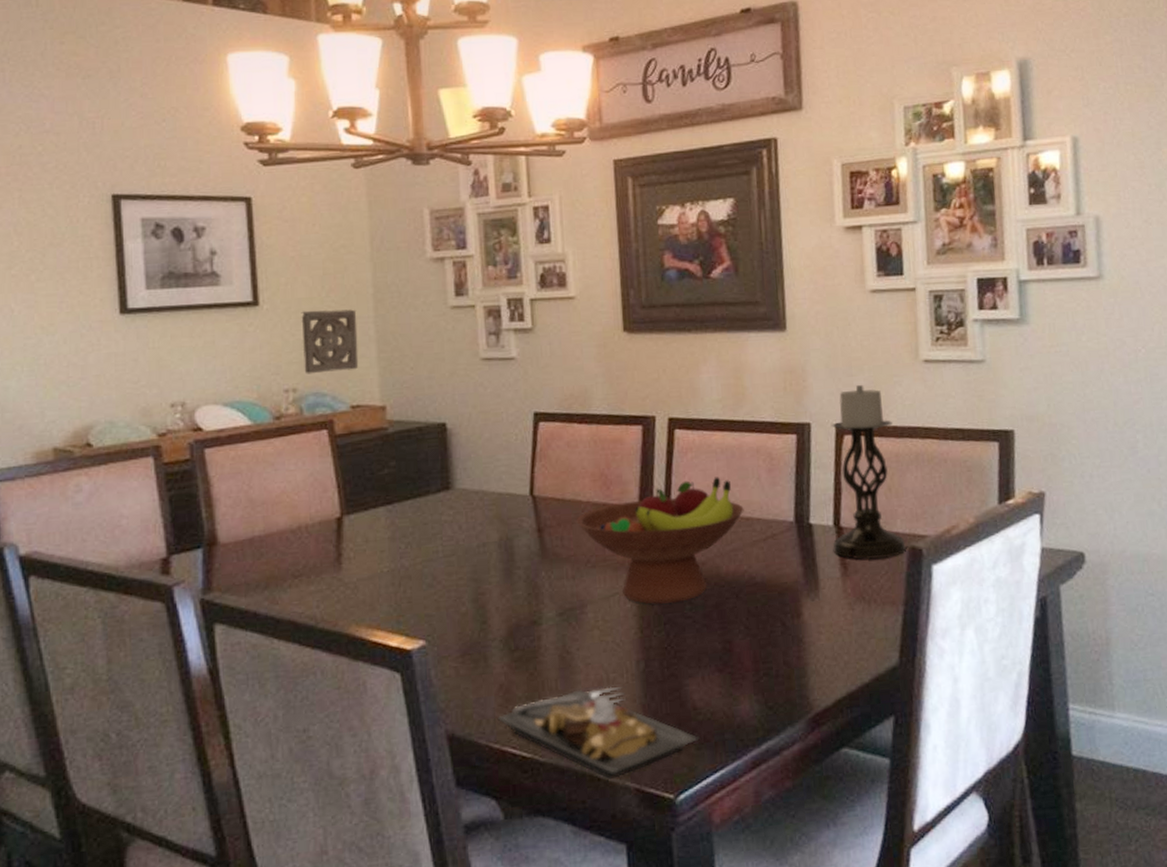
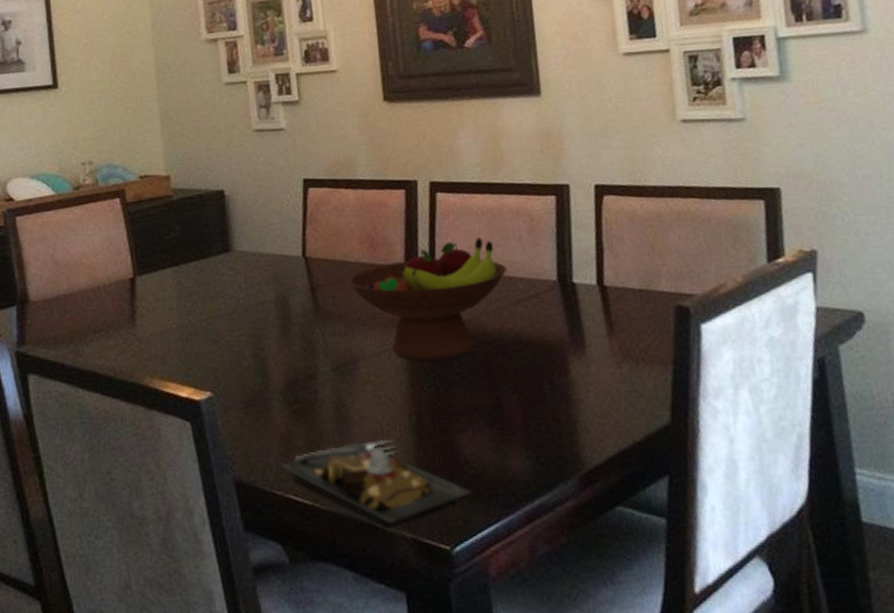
wall ornament: present [301,309,359,374] -> none [94,88,145,149]
candle holder: present [832,384,906,560] -> none [590,145,673,318]

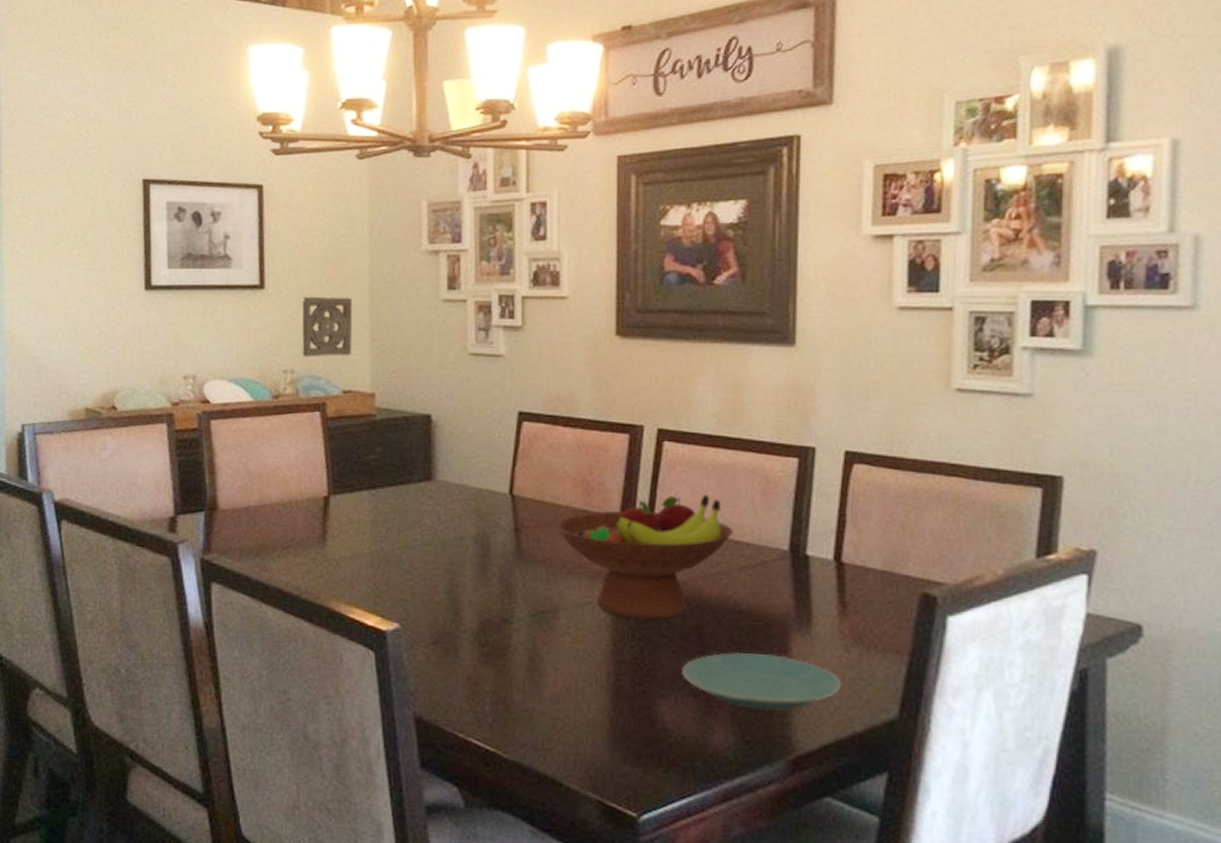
wall ornament: none [94,88,145,149] -> present [302,296,353,357]
plate: present [279,439,474,529] -> none [463,693,669,787]
plate: none [475,378,619,433] -> present [681,652,842,712]

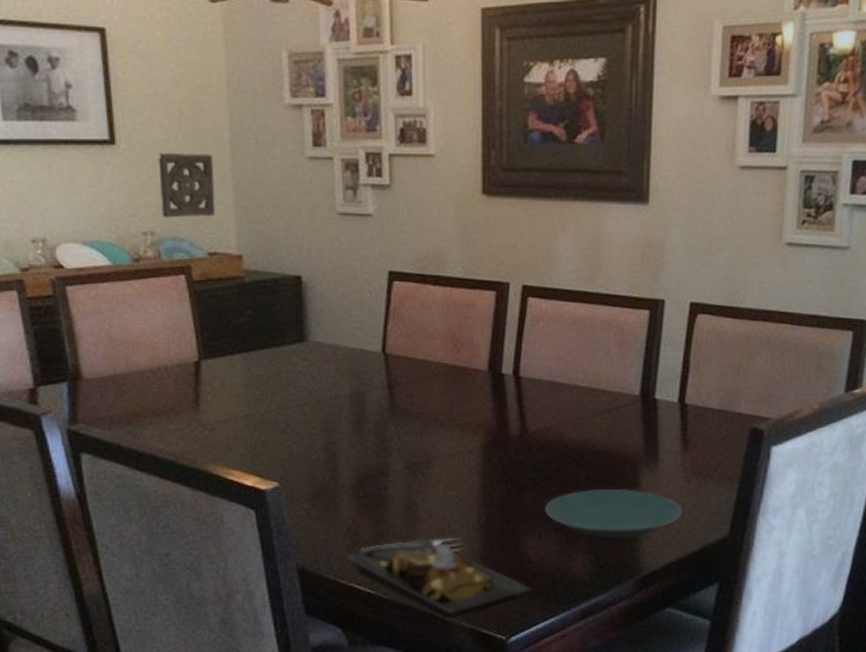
plate: none [463,693,669,787] -> present [344,537,534,618]
fruit bowl: present [554,495,733,620] -> none [426,347,591,464]

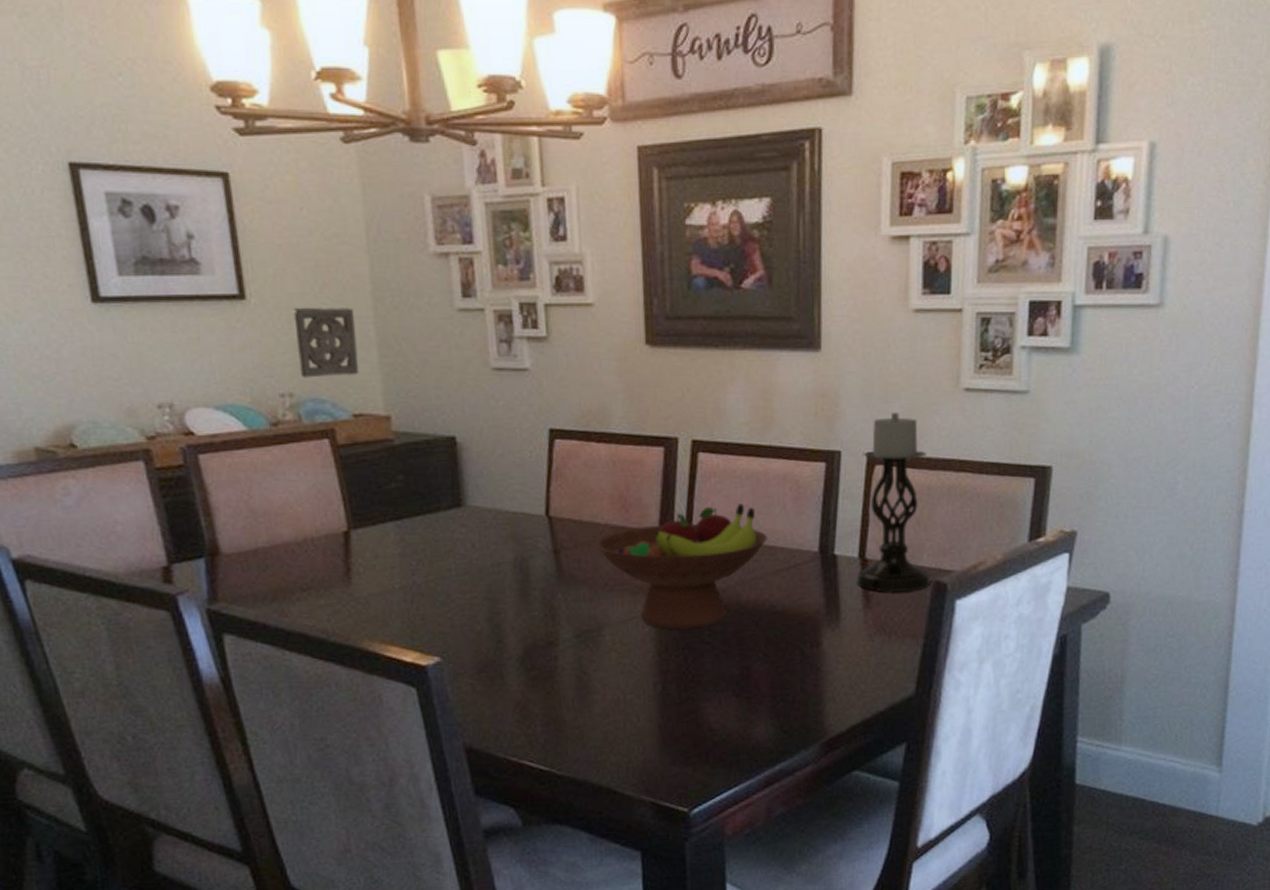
plate: present [344,537,534,618] -> none [514,707,716,793]
fruit bowl: none [426,347,591,464] -> present [593,503,768,629]
plate: present [544,488,683,539] -> none [723,649,867,702]
candle holder: none [675,263,748,436] -> present [856,412,930,592]

